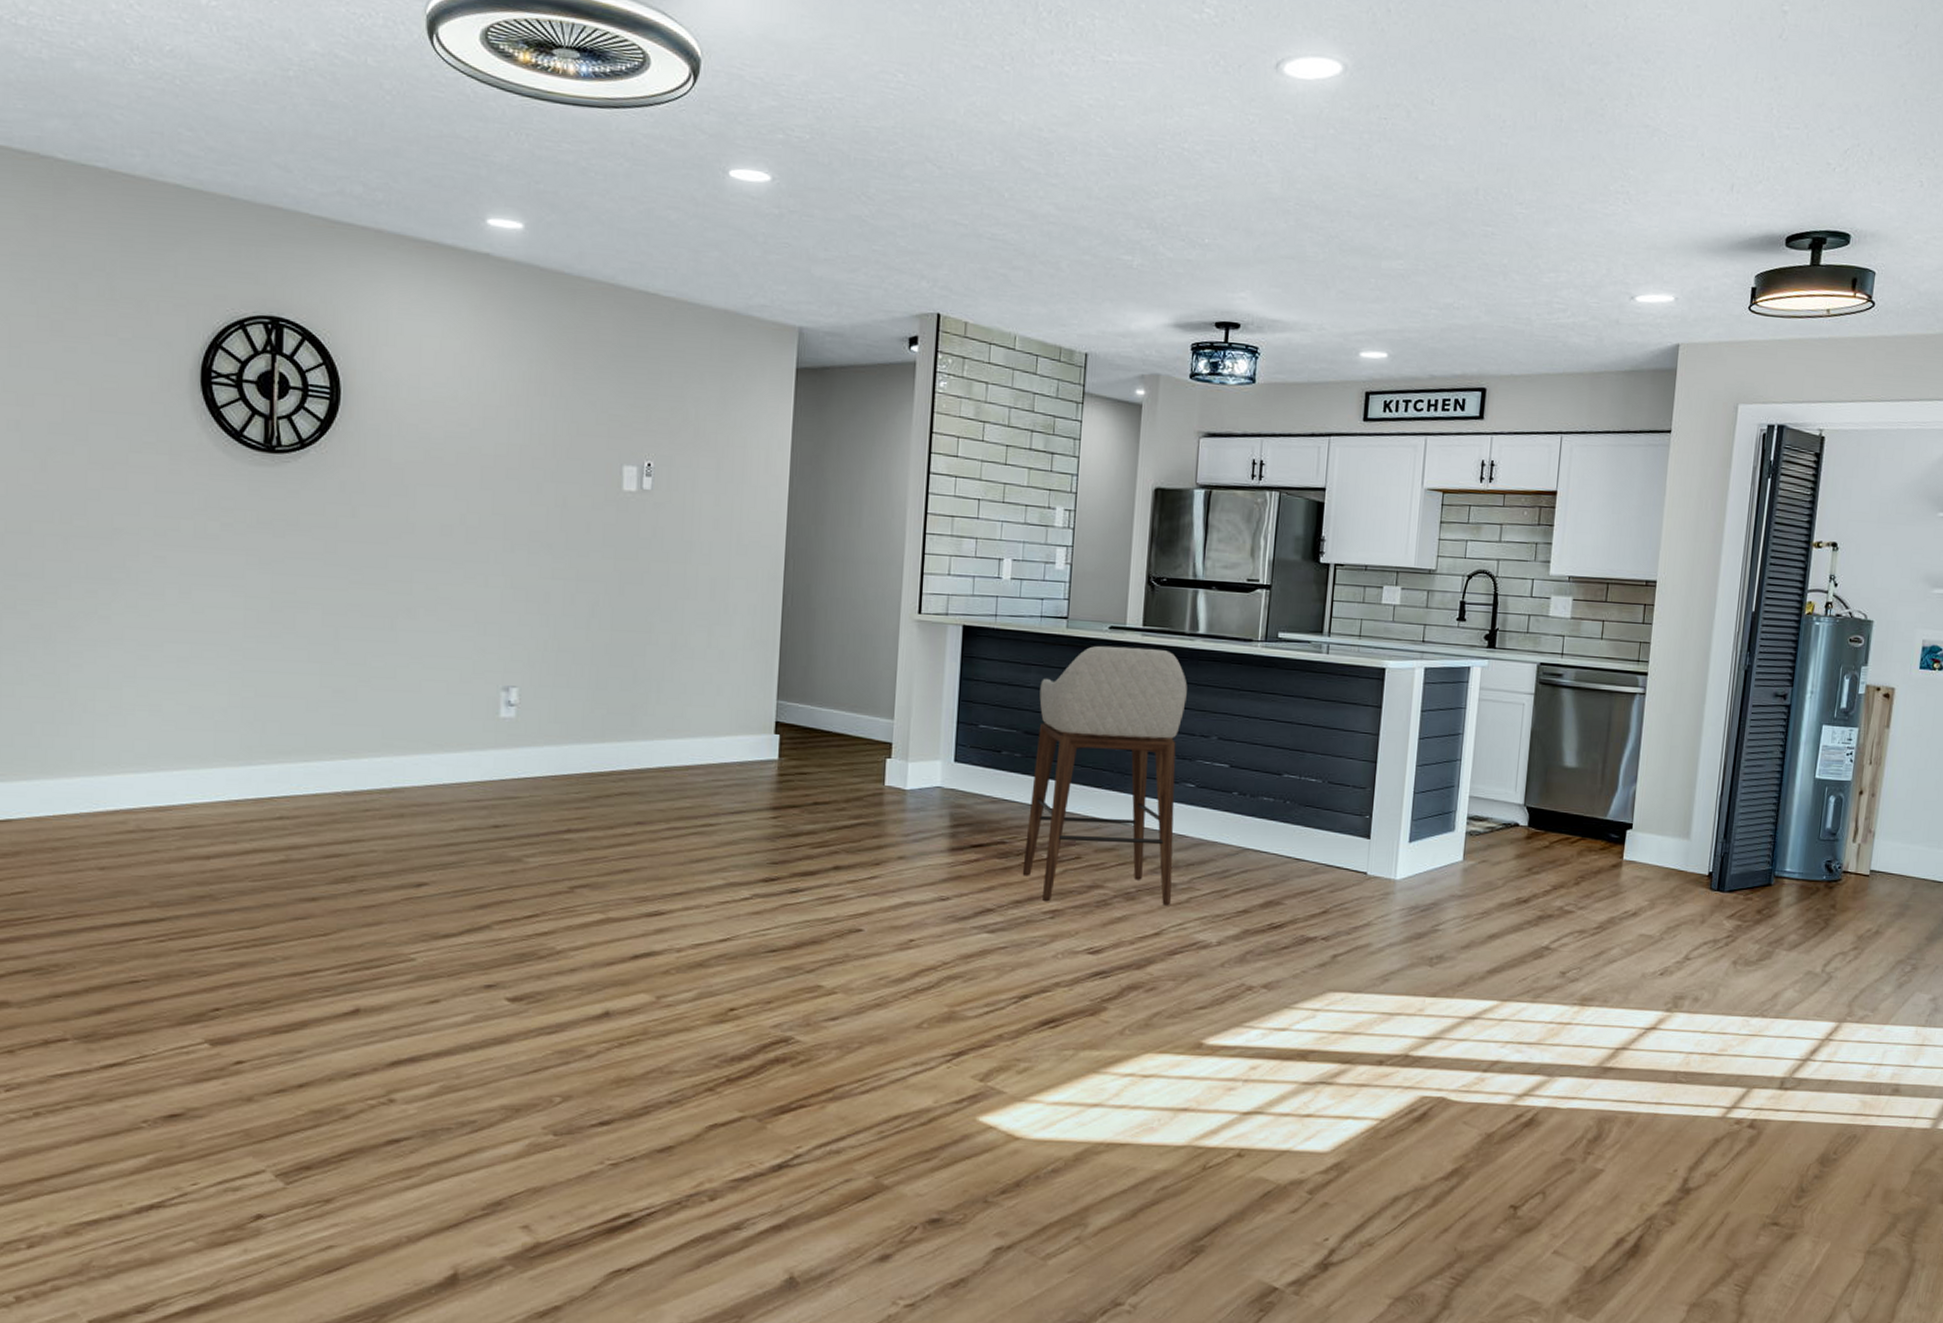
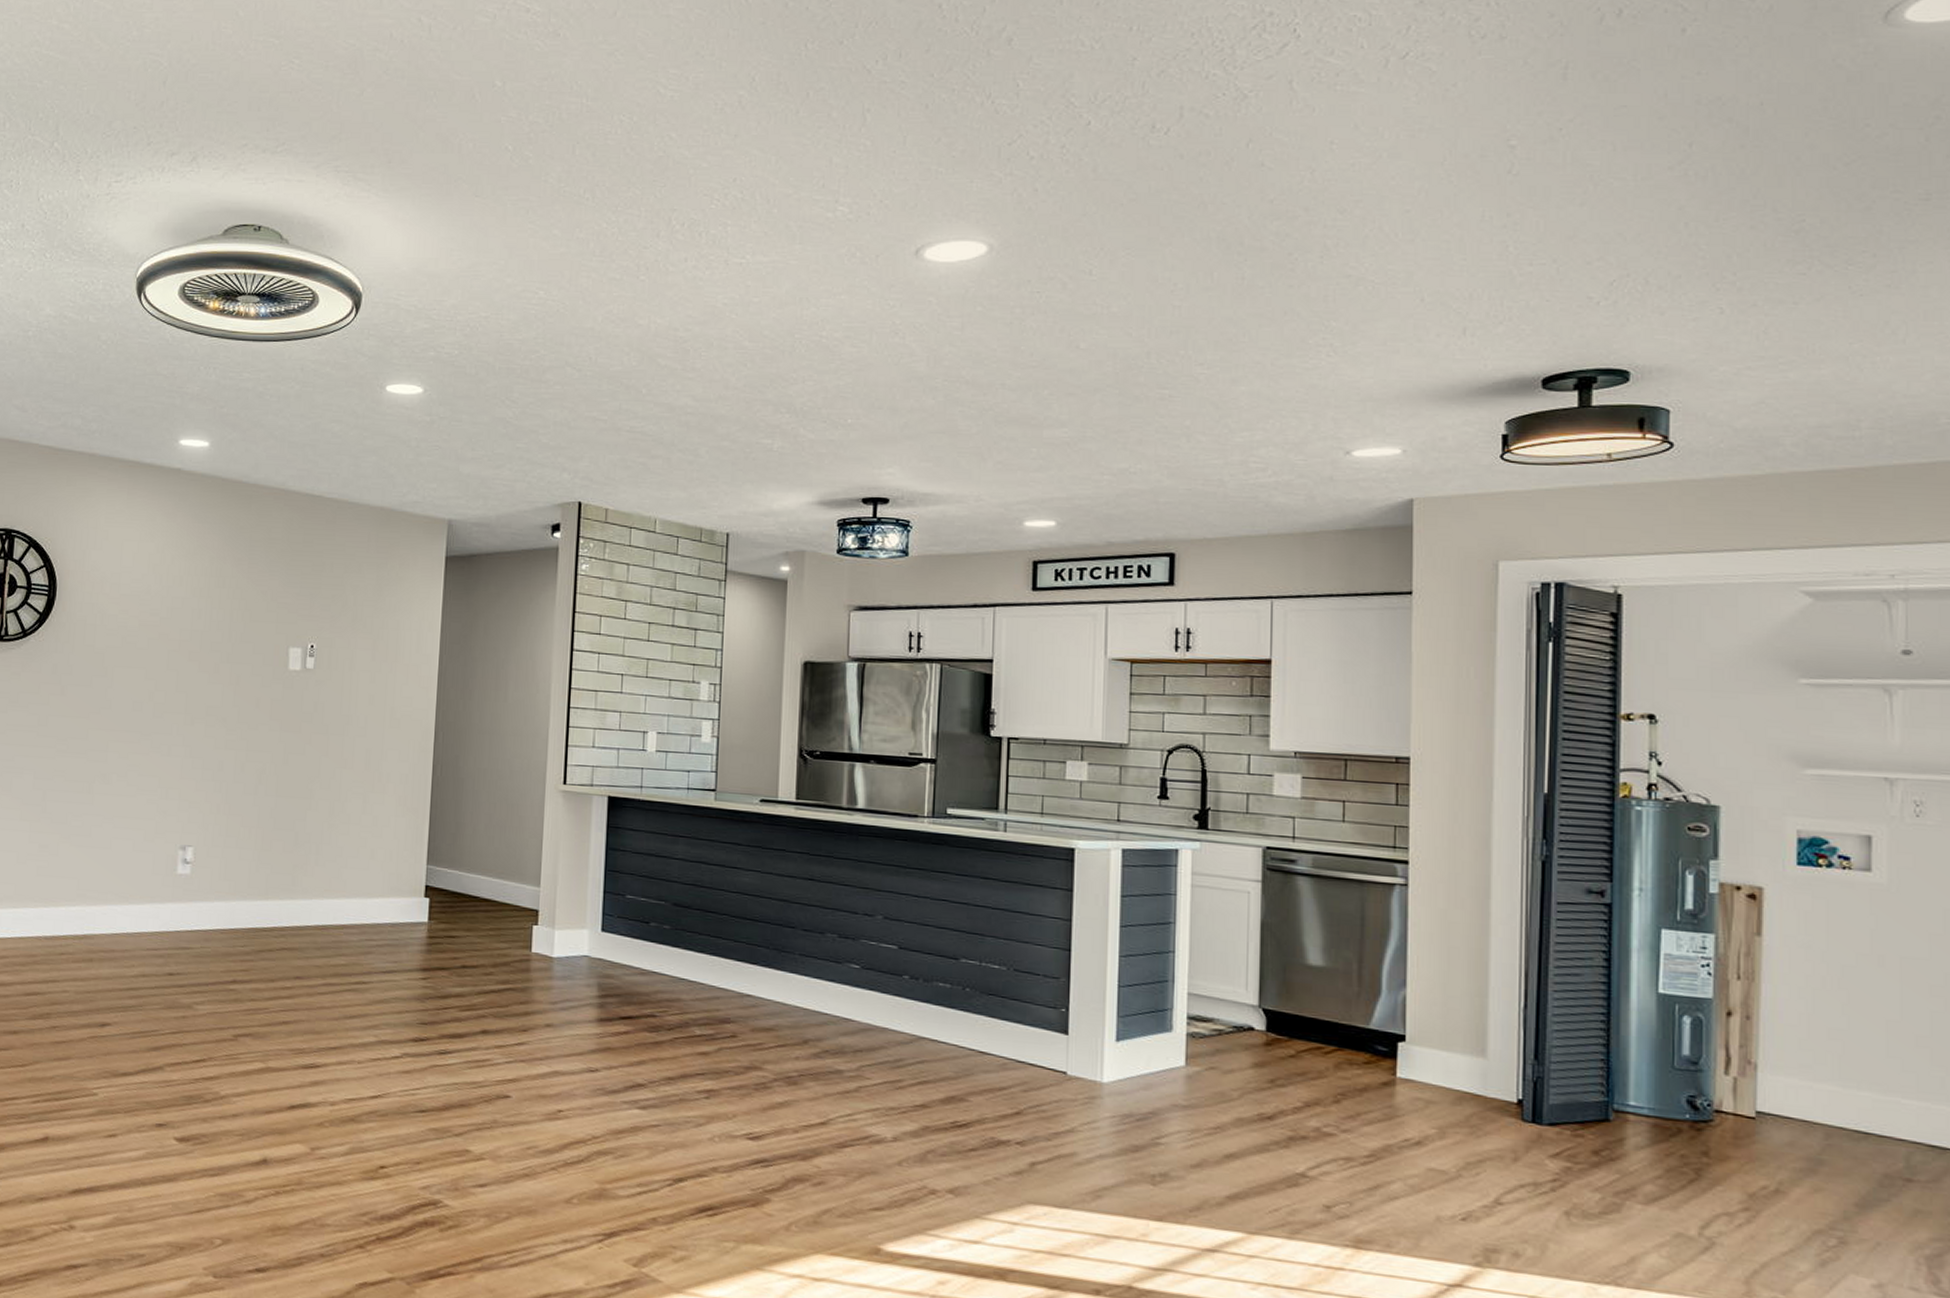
bar stool: present [1022,645,1187,906] -> none [674,819,847,1094]

